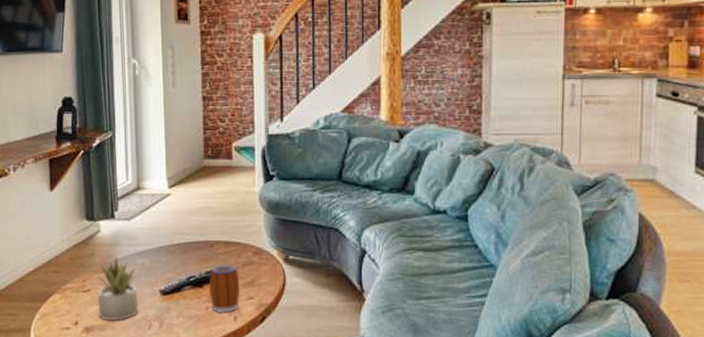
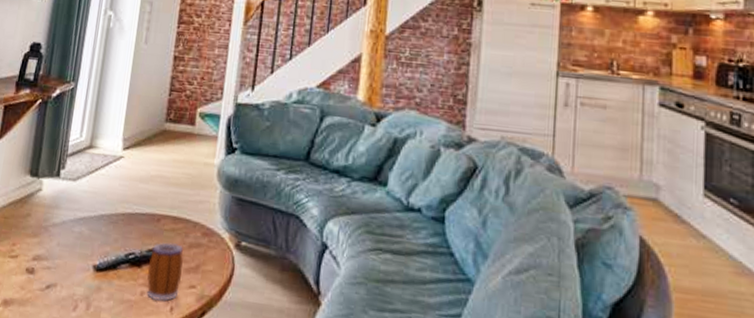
succulent plant: present [98,256,139,322] -> none [21,220,72,297]

